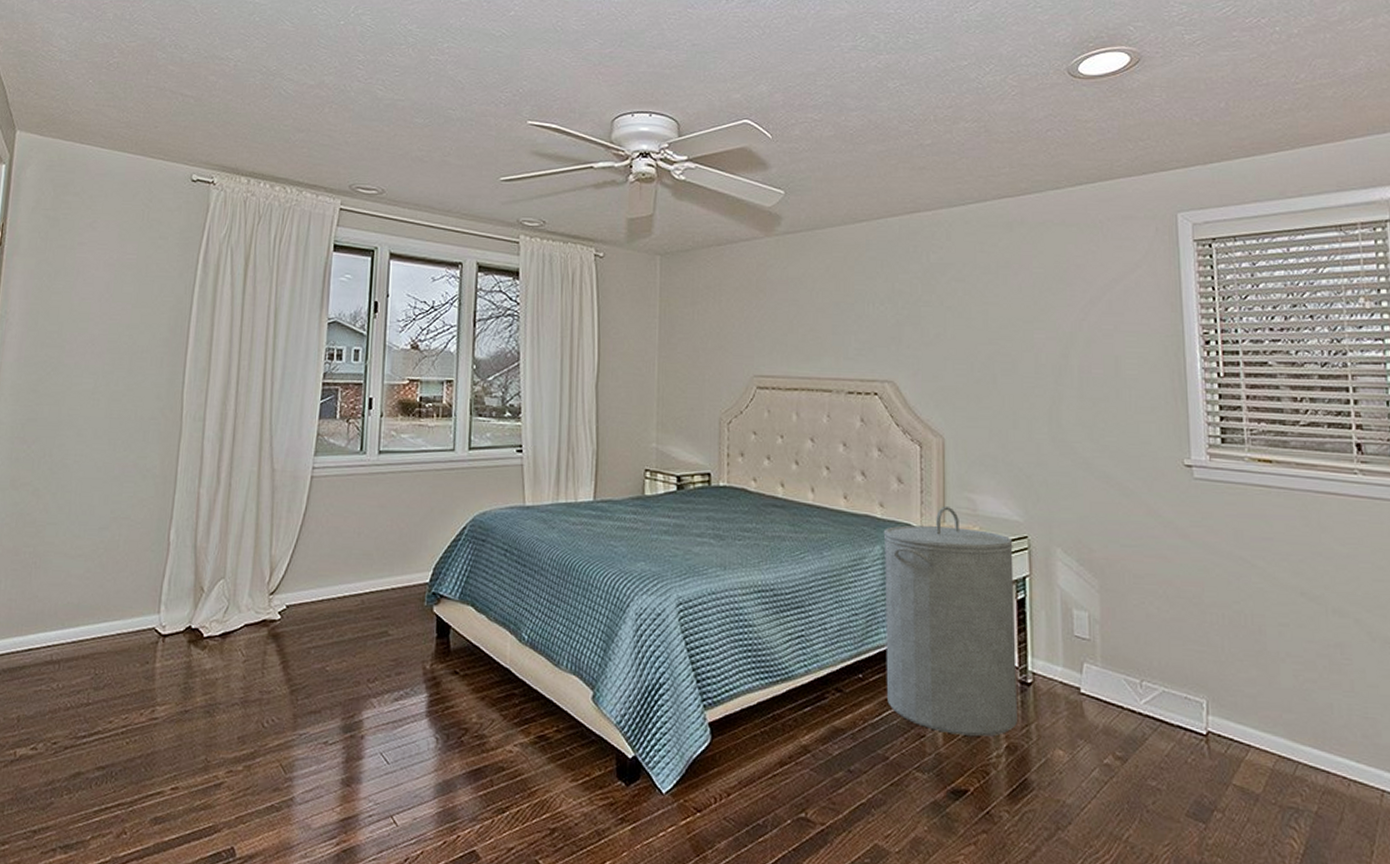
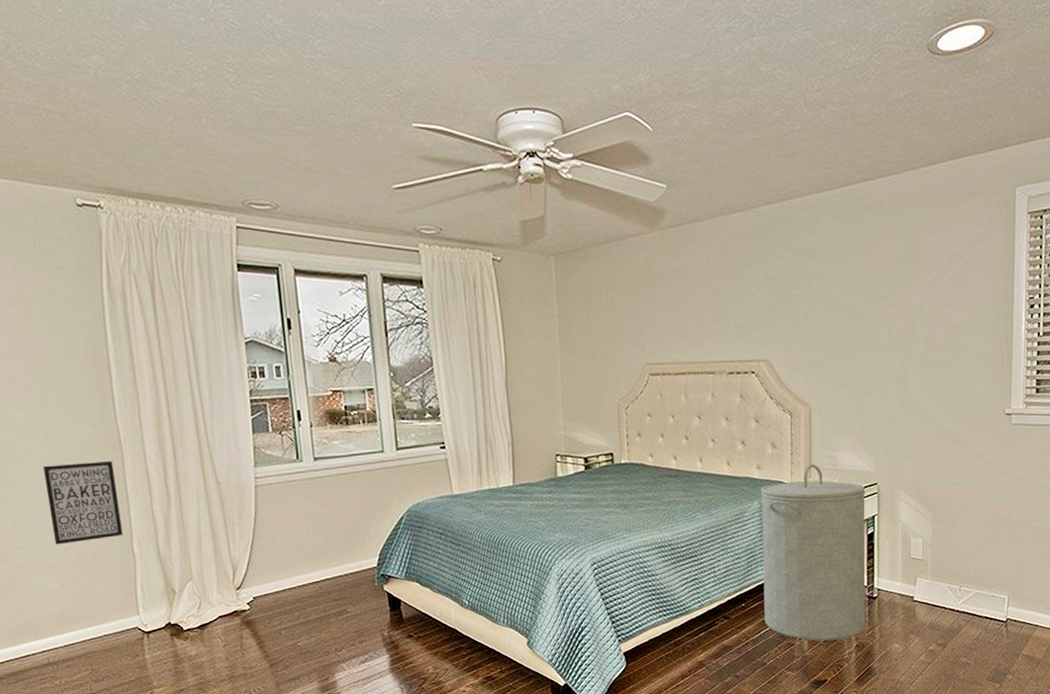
wall art: none [90,436,169,524] -> present [43,460,123,545]

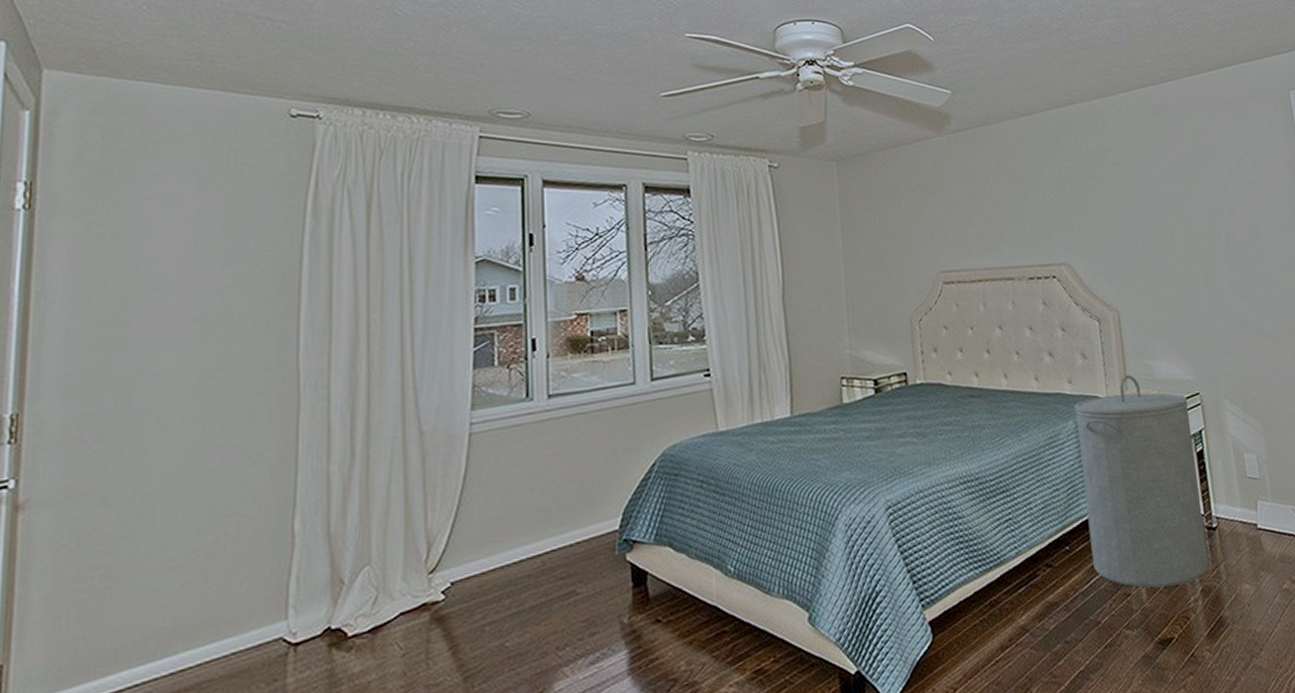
wall art: present [43,460,123,545] -> none [183,410,285,528]

